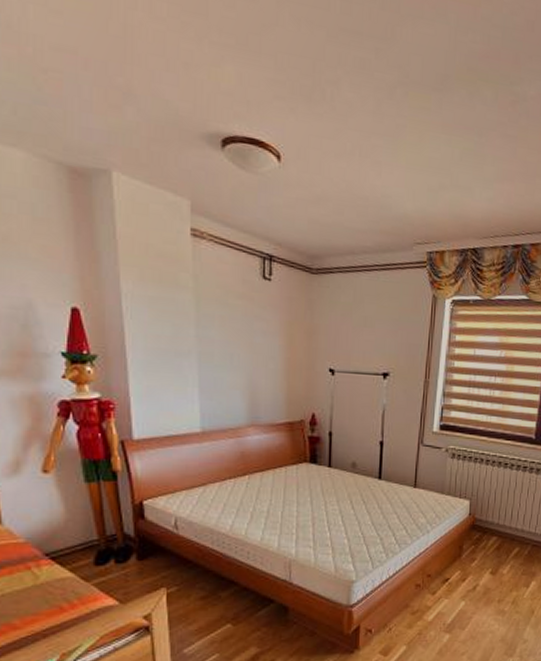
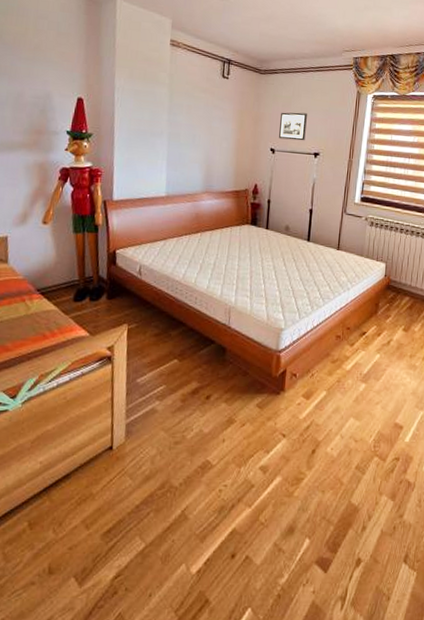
picture frame: none [339,322,373,359] -> present [279,112,307,141]

